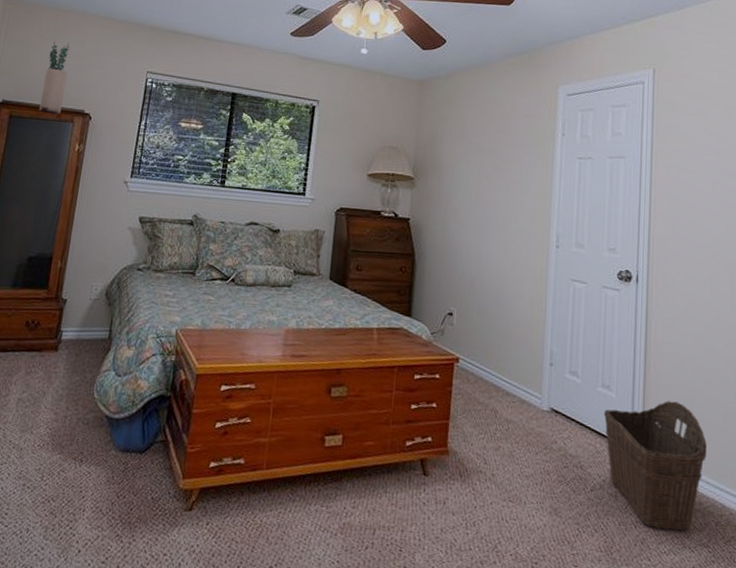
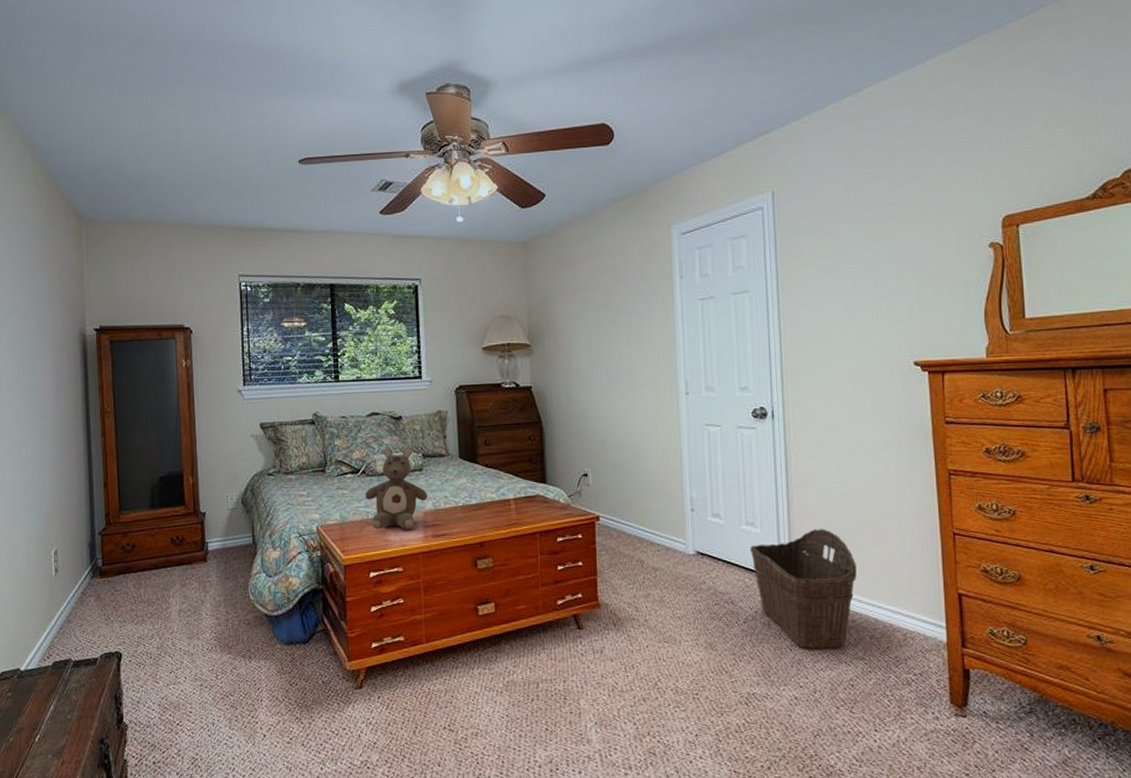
vase: present [39,42,71,115] -> none [136,256,160,334]
stuffed bear: none [229,258,293,346] -> present [364,447,429,530]

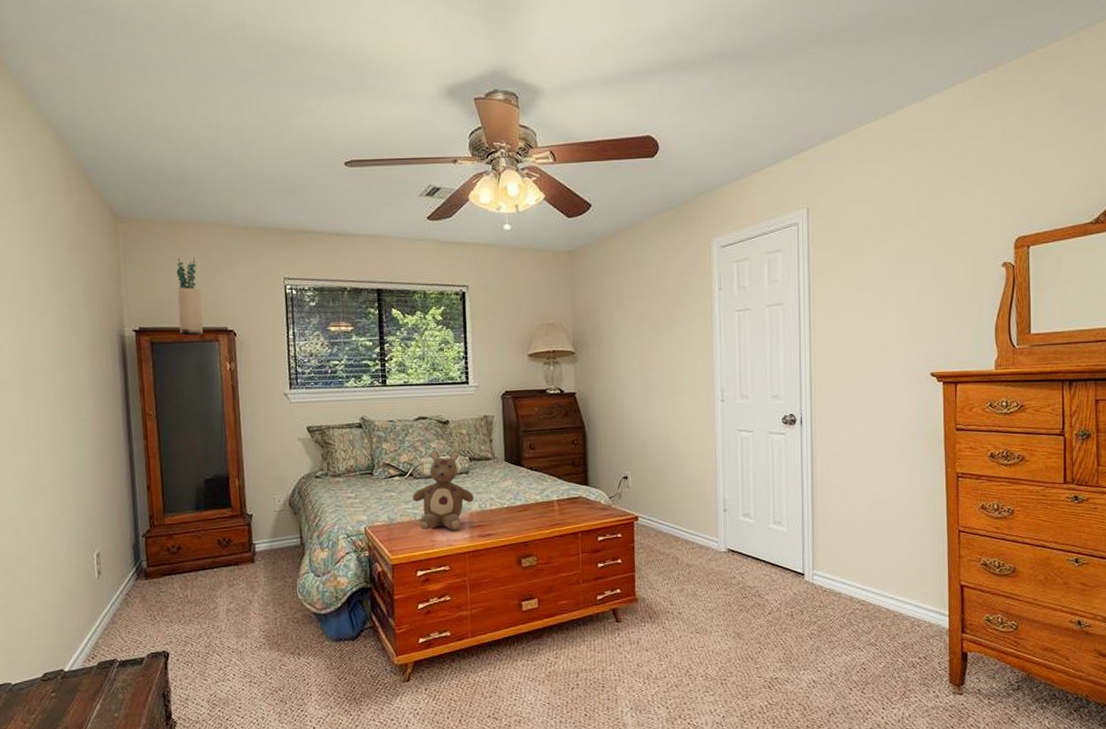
vase: none [136,256,160,334] -> present [176,257,203,336]
wicker basket: present [749,529,857,649] -> none [776,527,872,637]

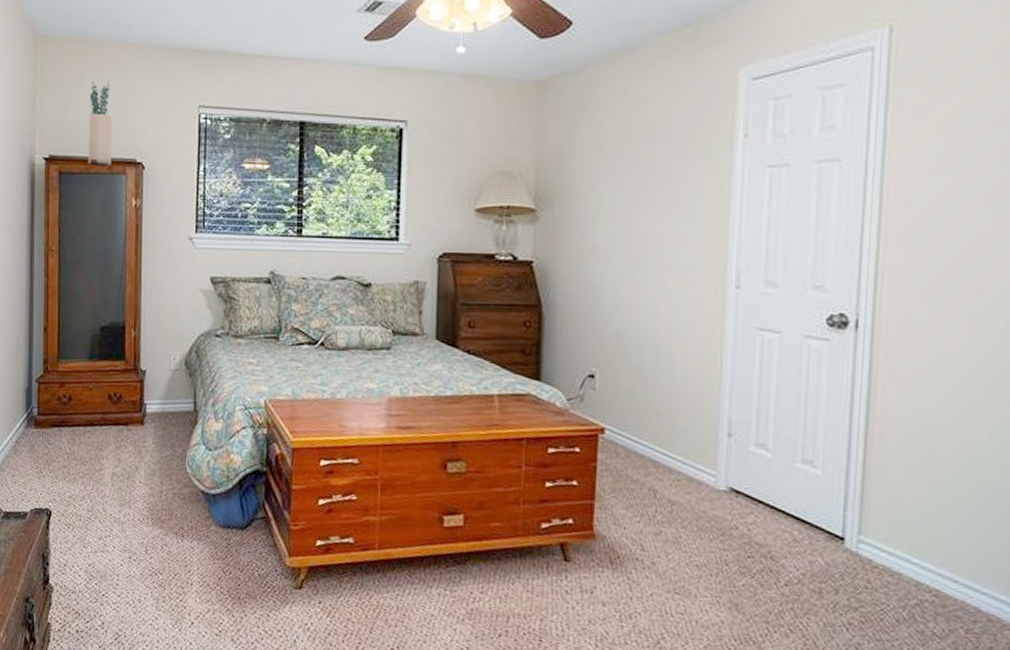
stuffed bear: present [412,450,475,530] -> none [321,318,396,417]

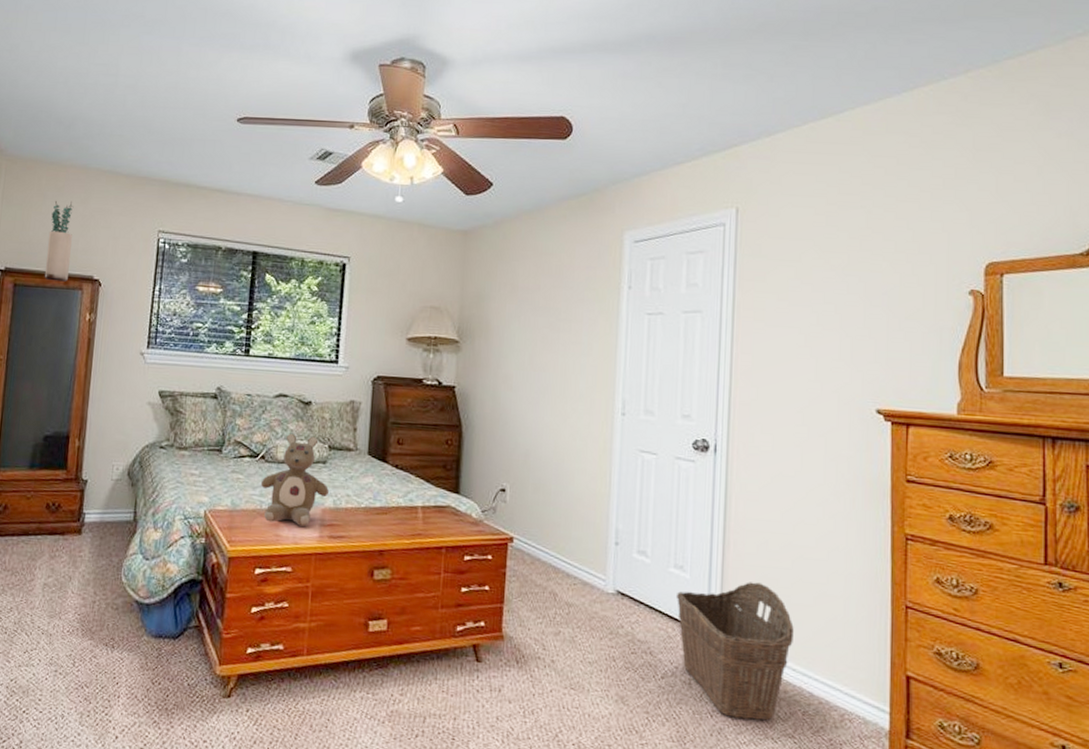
stuffed bear: none [321,318,396,417] -> present [260,433,330,527]
wicker basket: none [803,480,957,638] -> present [675,582,794,721]

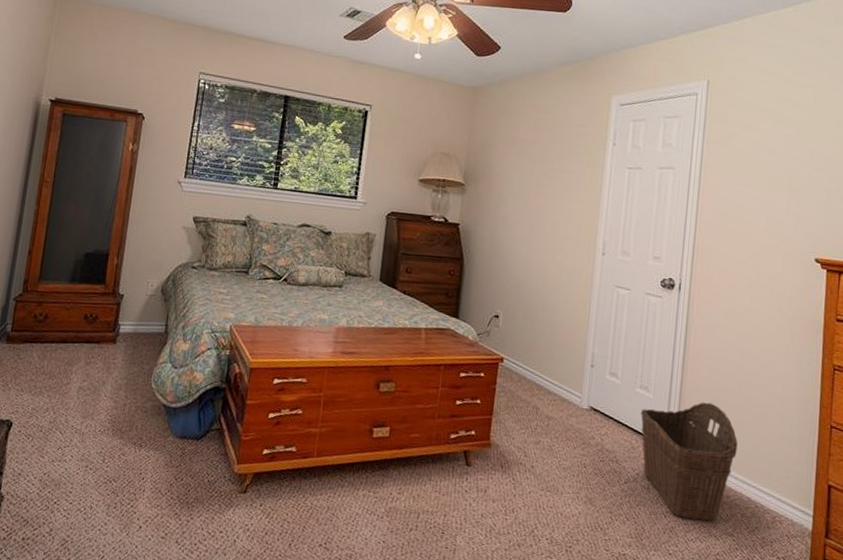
vase: present [44,201,74,282] -> none [92,40,122,114]
stuffed bear: present [260,433,330,527] -> none [282,259,344,343]

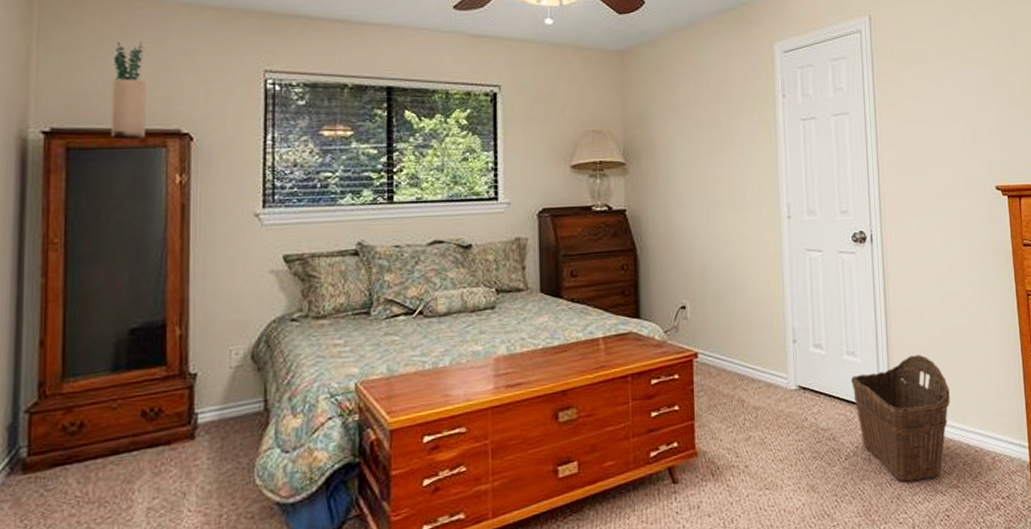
vase: none [92,40,122,114] -> present [110,41,146,140]

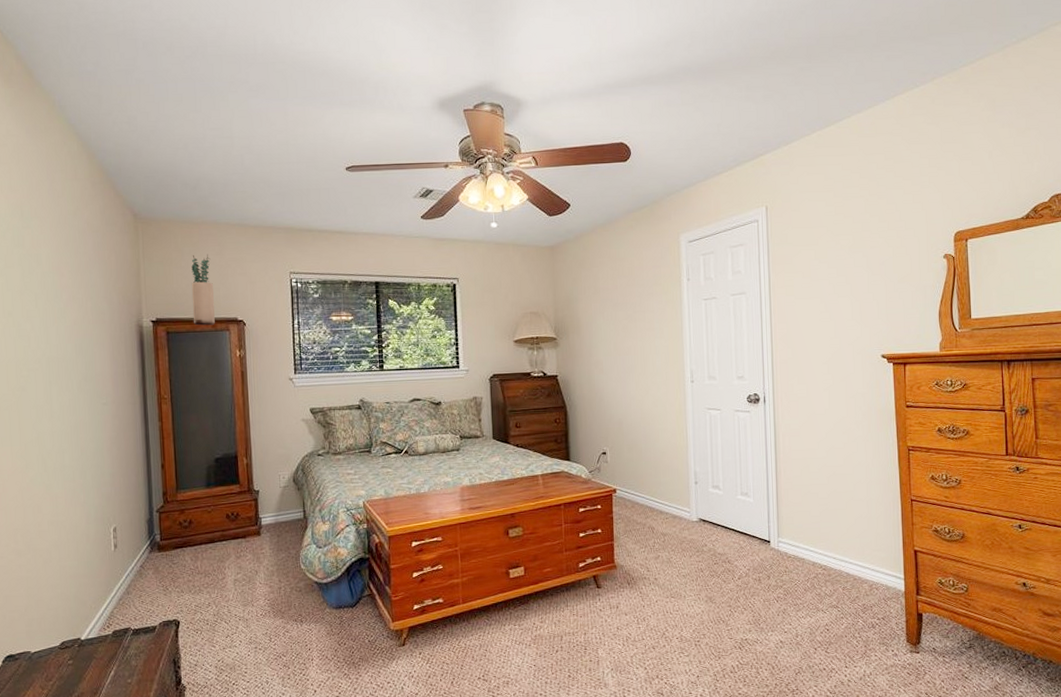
wicker basket: present [850,354,950,482] -> none [744,497,833,600]

